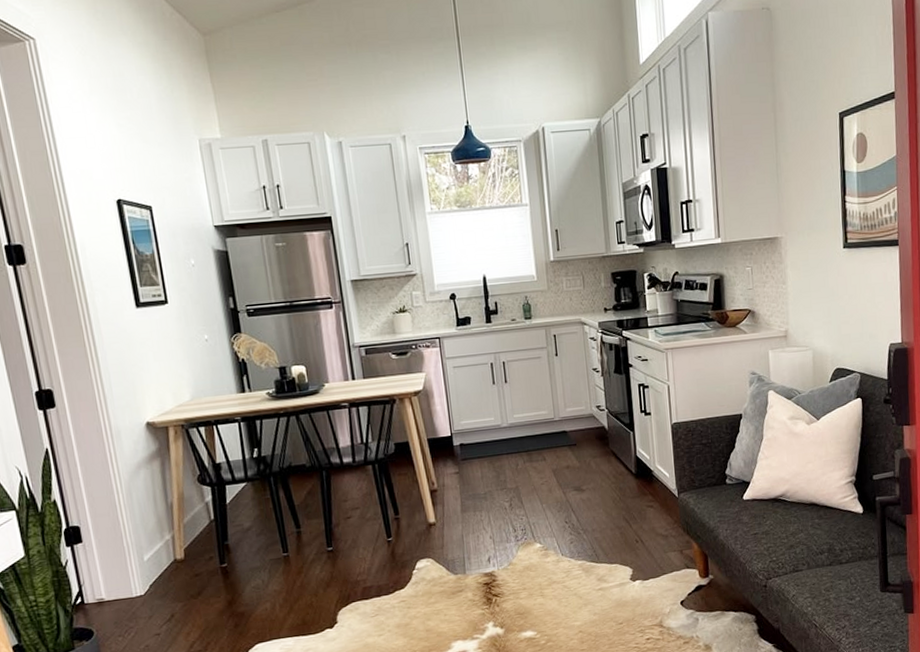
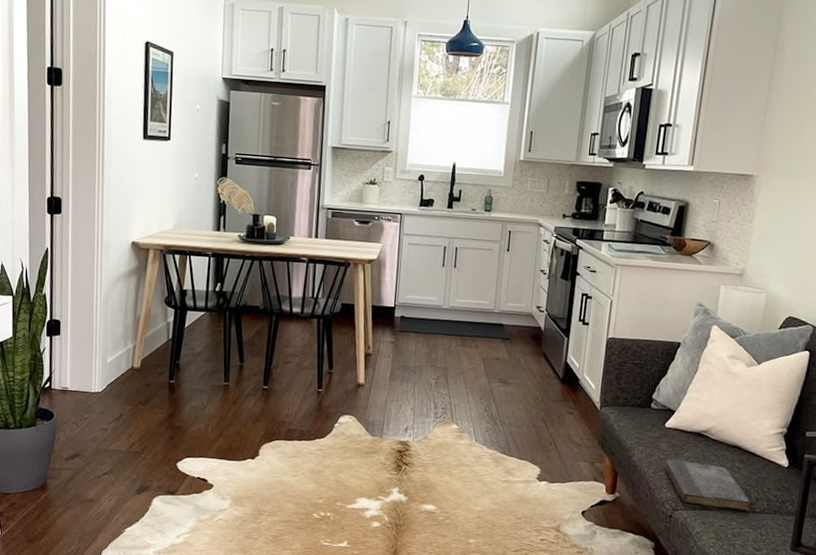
book: none [750,526,836,570] -> present [665,459,750,511]

